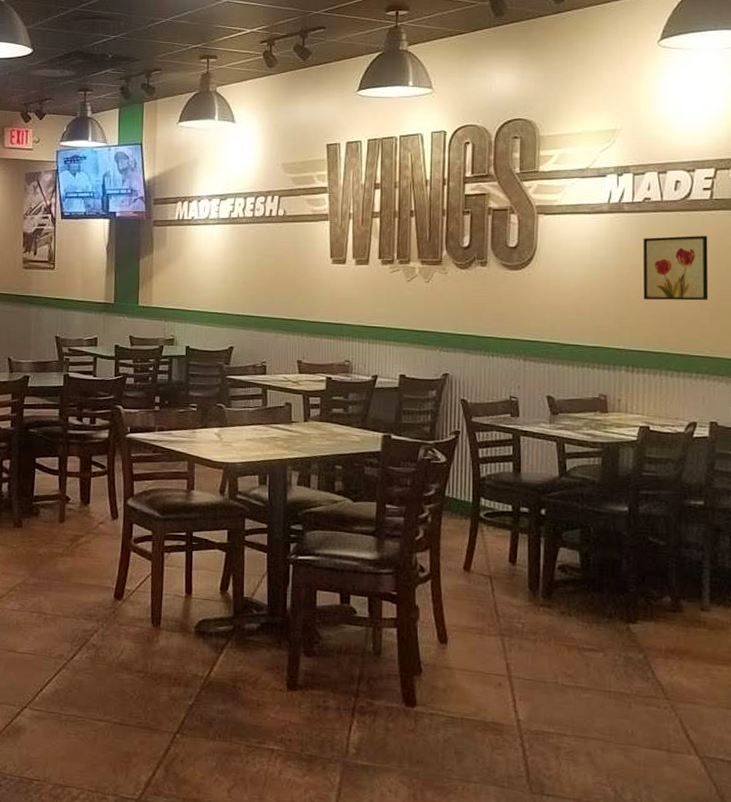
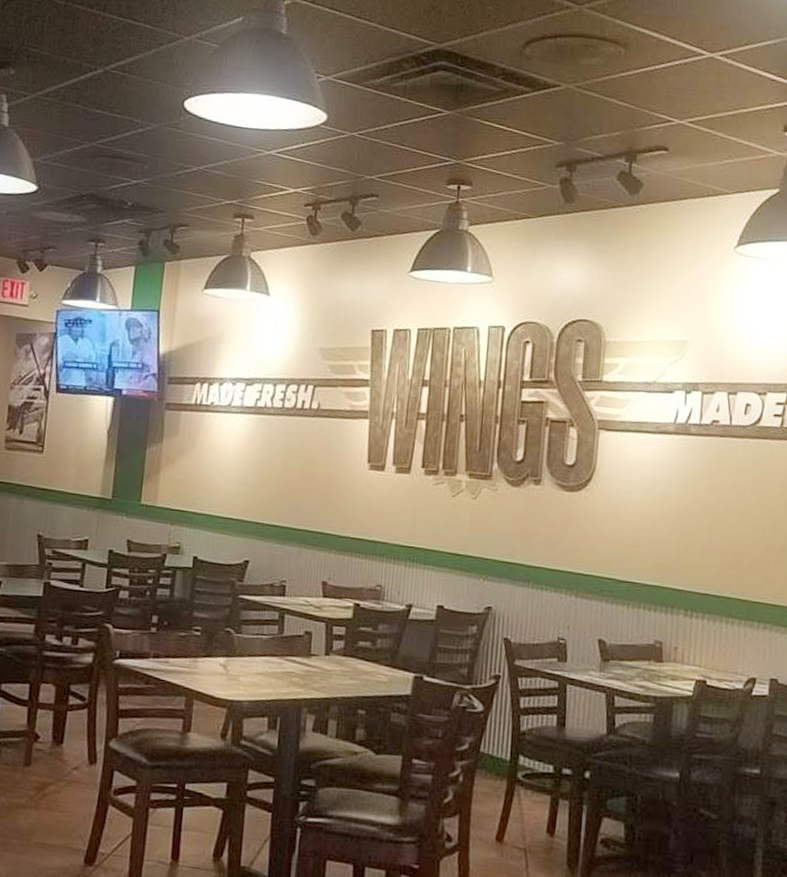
wall art: present [643,235,708,301] -> none [706,465,777,540]

